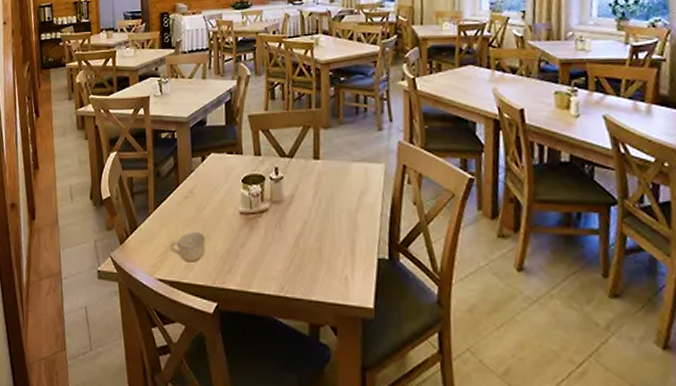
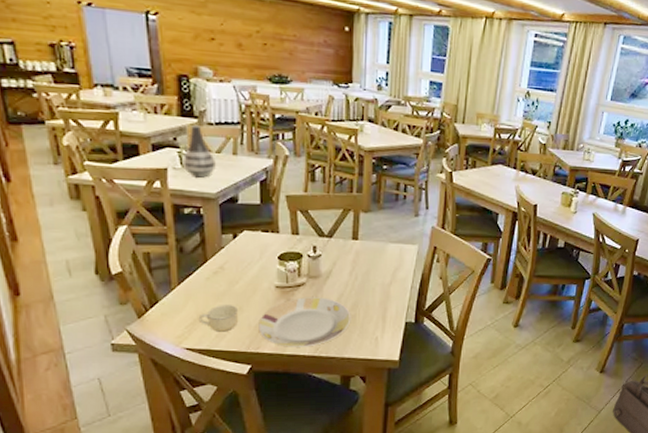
vase: none [161,54,188,103] -> present [182,124,216,178]
plate: none [224,225,317,285] -> present [258,297,351,347]

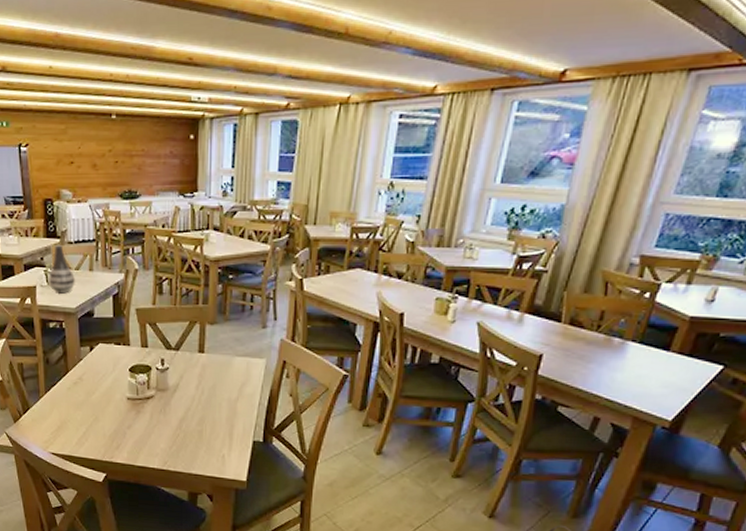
cup: present [198,304,239,332] -> none [61,413,95,440]
plate: present [258,297,351,347] -> none [112,410,198,460]

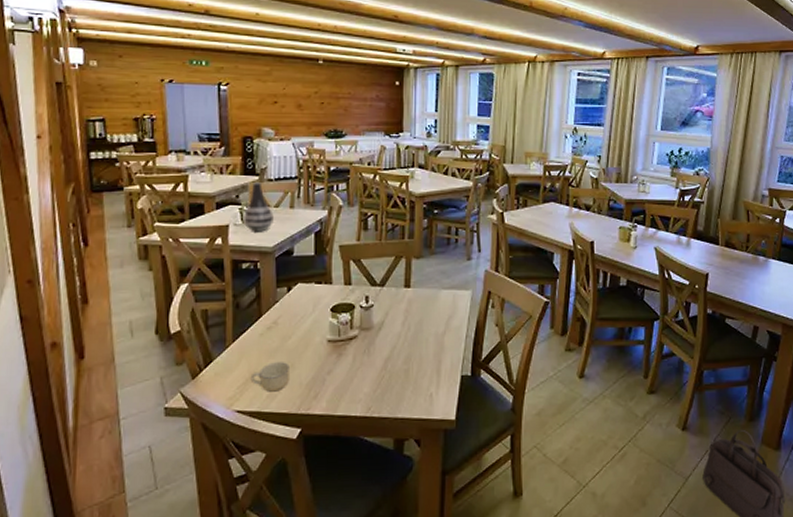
cup: none [61,413,95,440] -> present [250,361,291,392]

